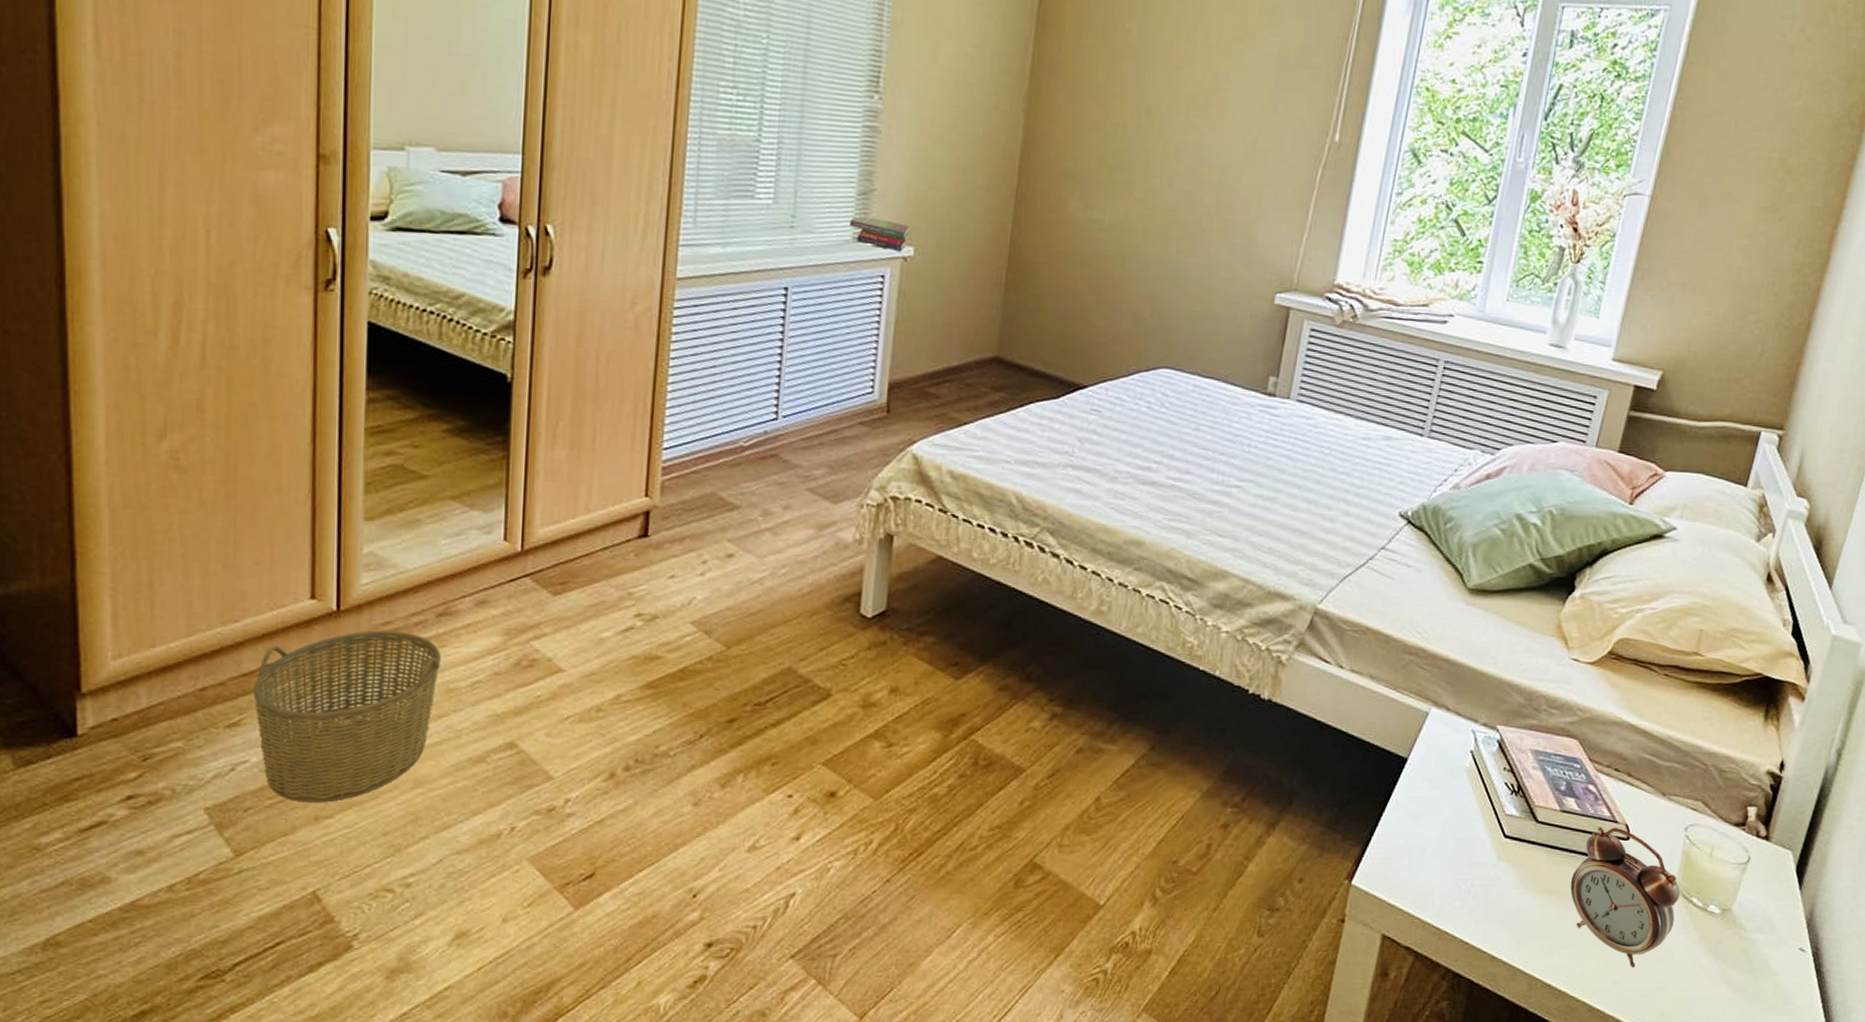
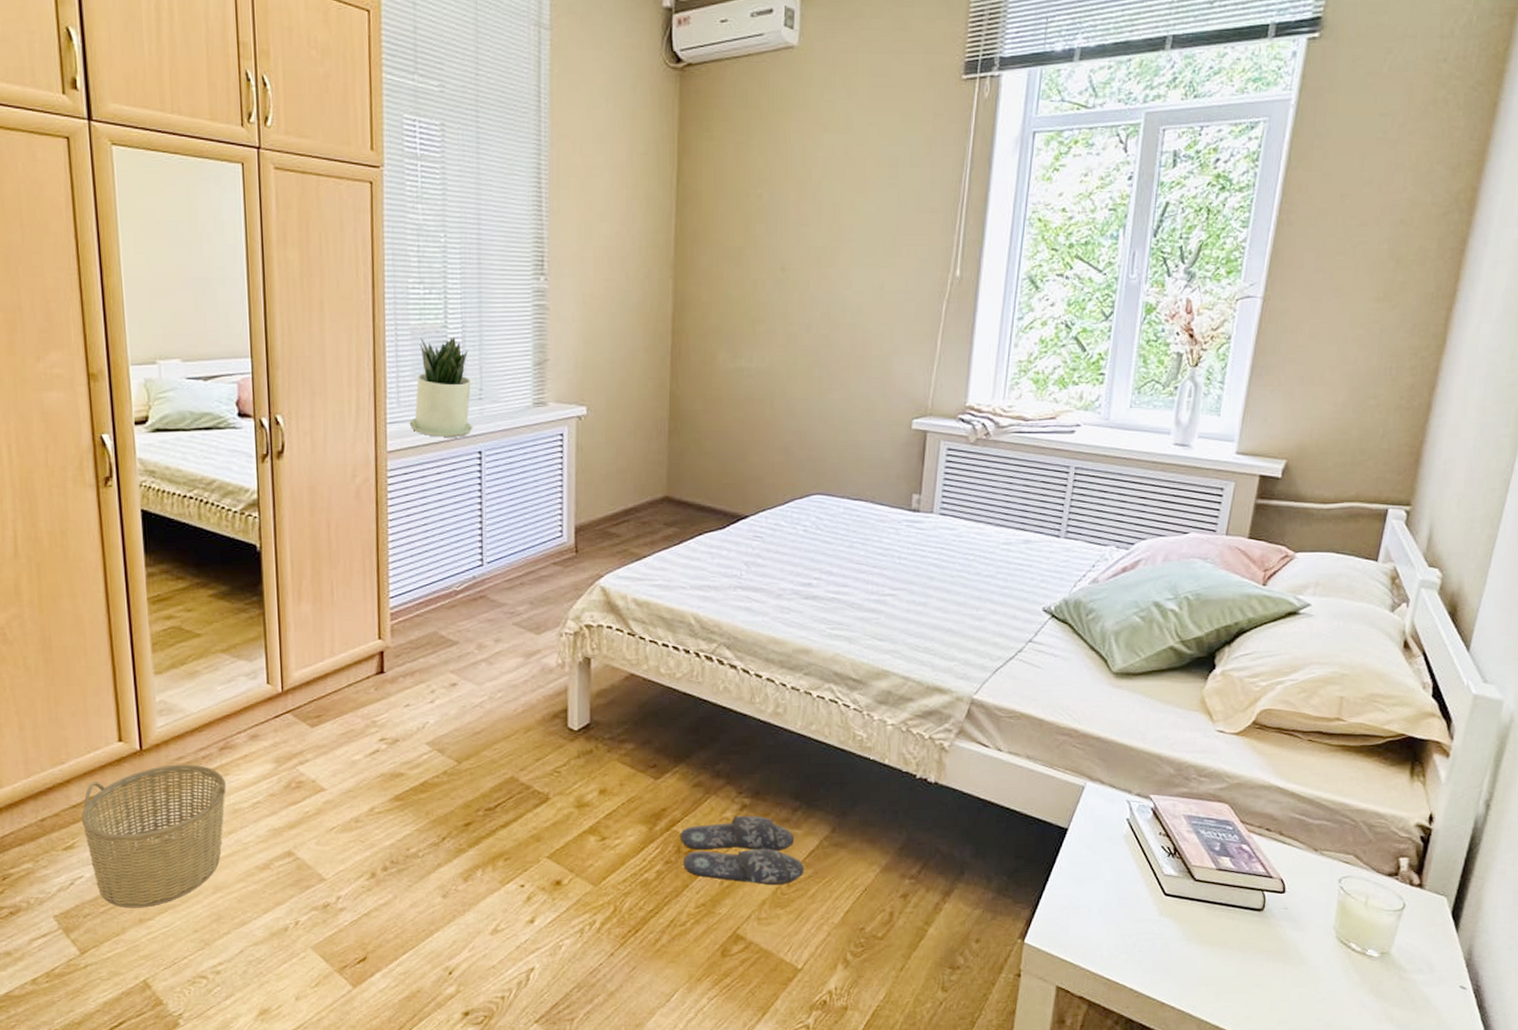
planter: none [705,150,784,269] -> present [409,336,473,437]
books: present [850,214,909,252] -> none [529,383,581,412]
slippers: none [978,726,1117,808] -> present [680,815,804,886]
alarm clock: present [1570,826,1681,967] -> none [1231,881,1339,1008]

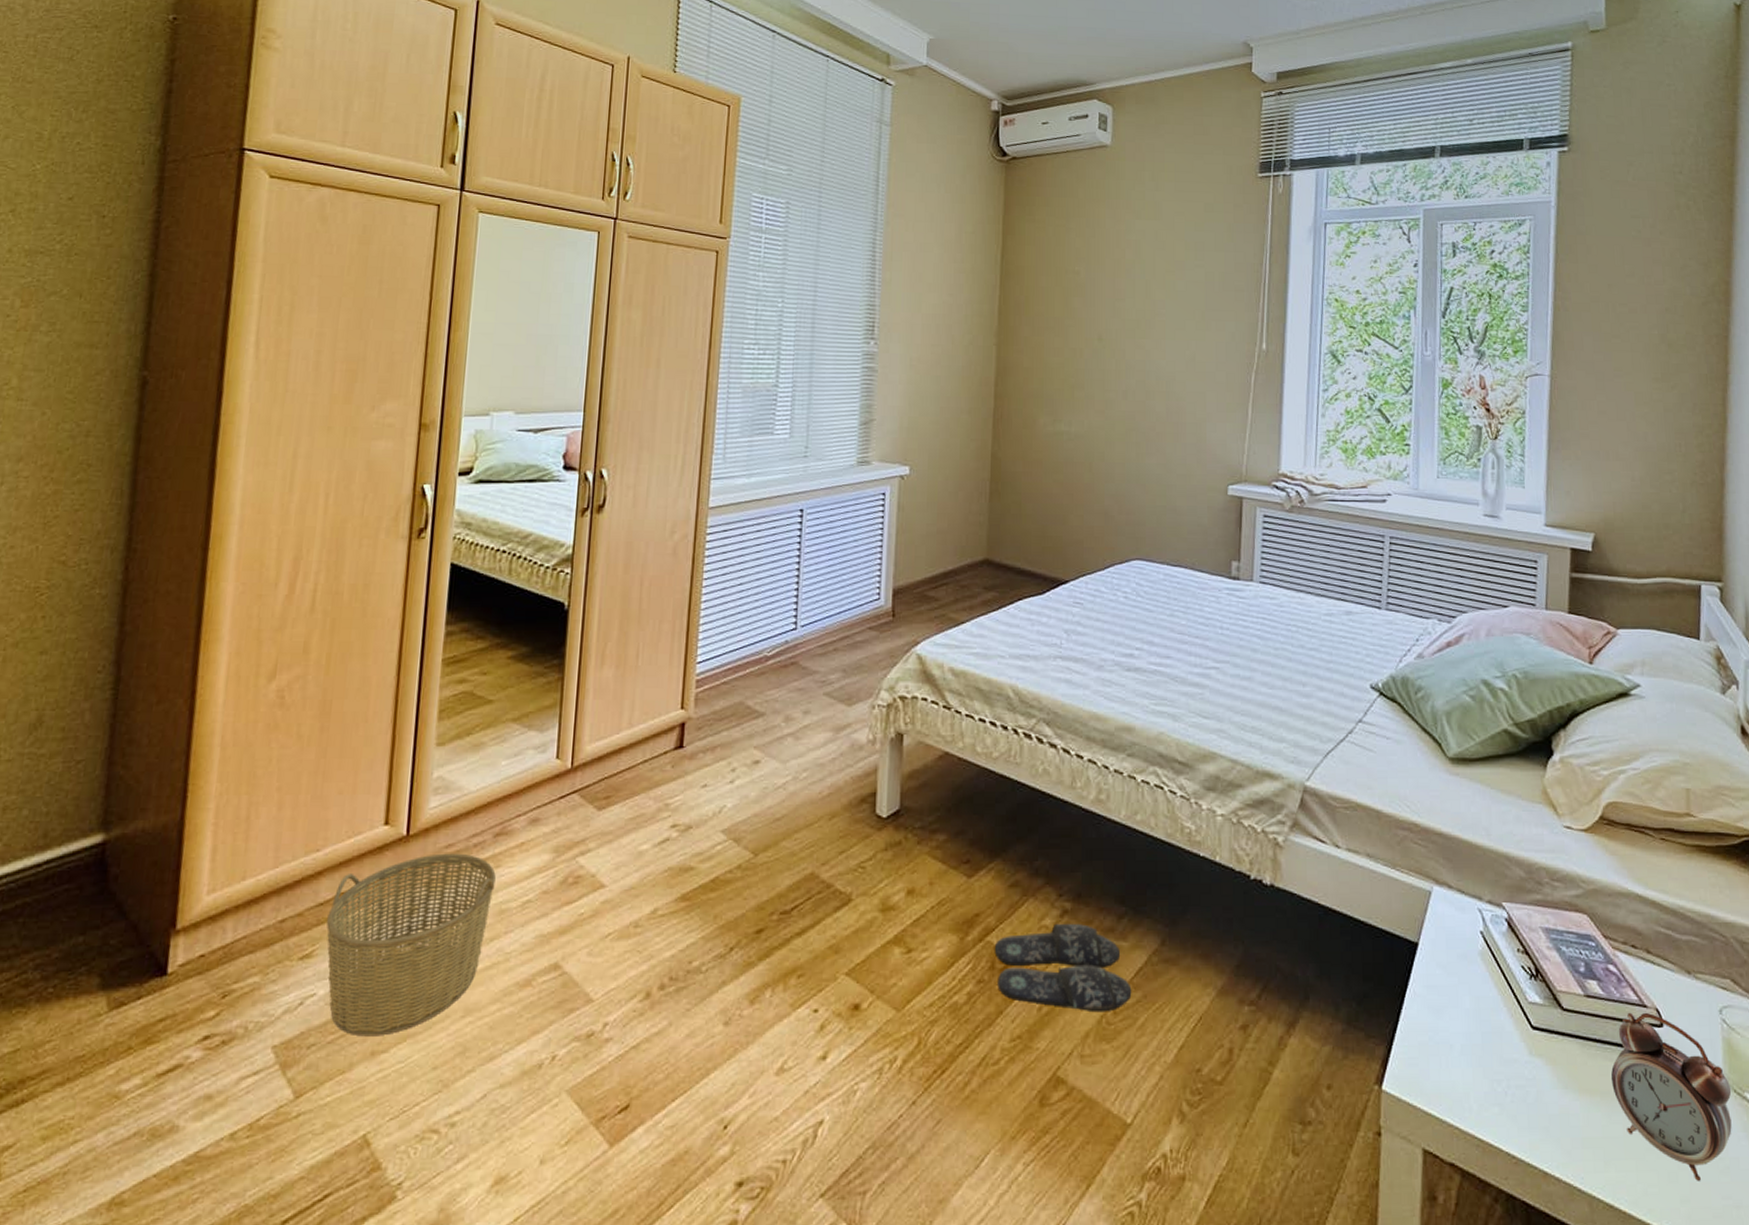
planter: present [409,336,473,437] -> none [733,395,797,494]
alarm clock: none [1231,881,1339,1008] -> present [1611,1012,1732,1181]

